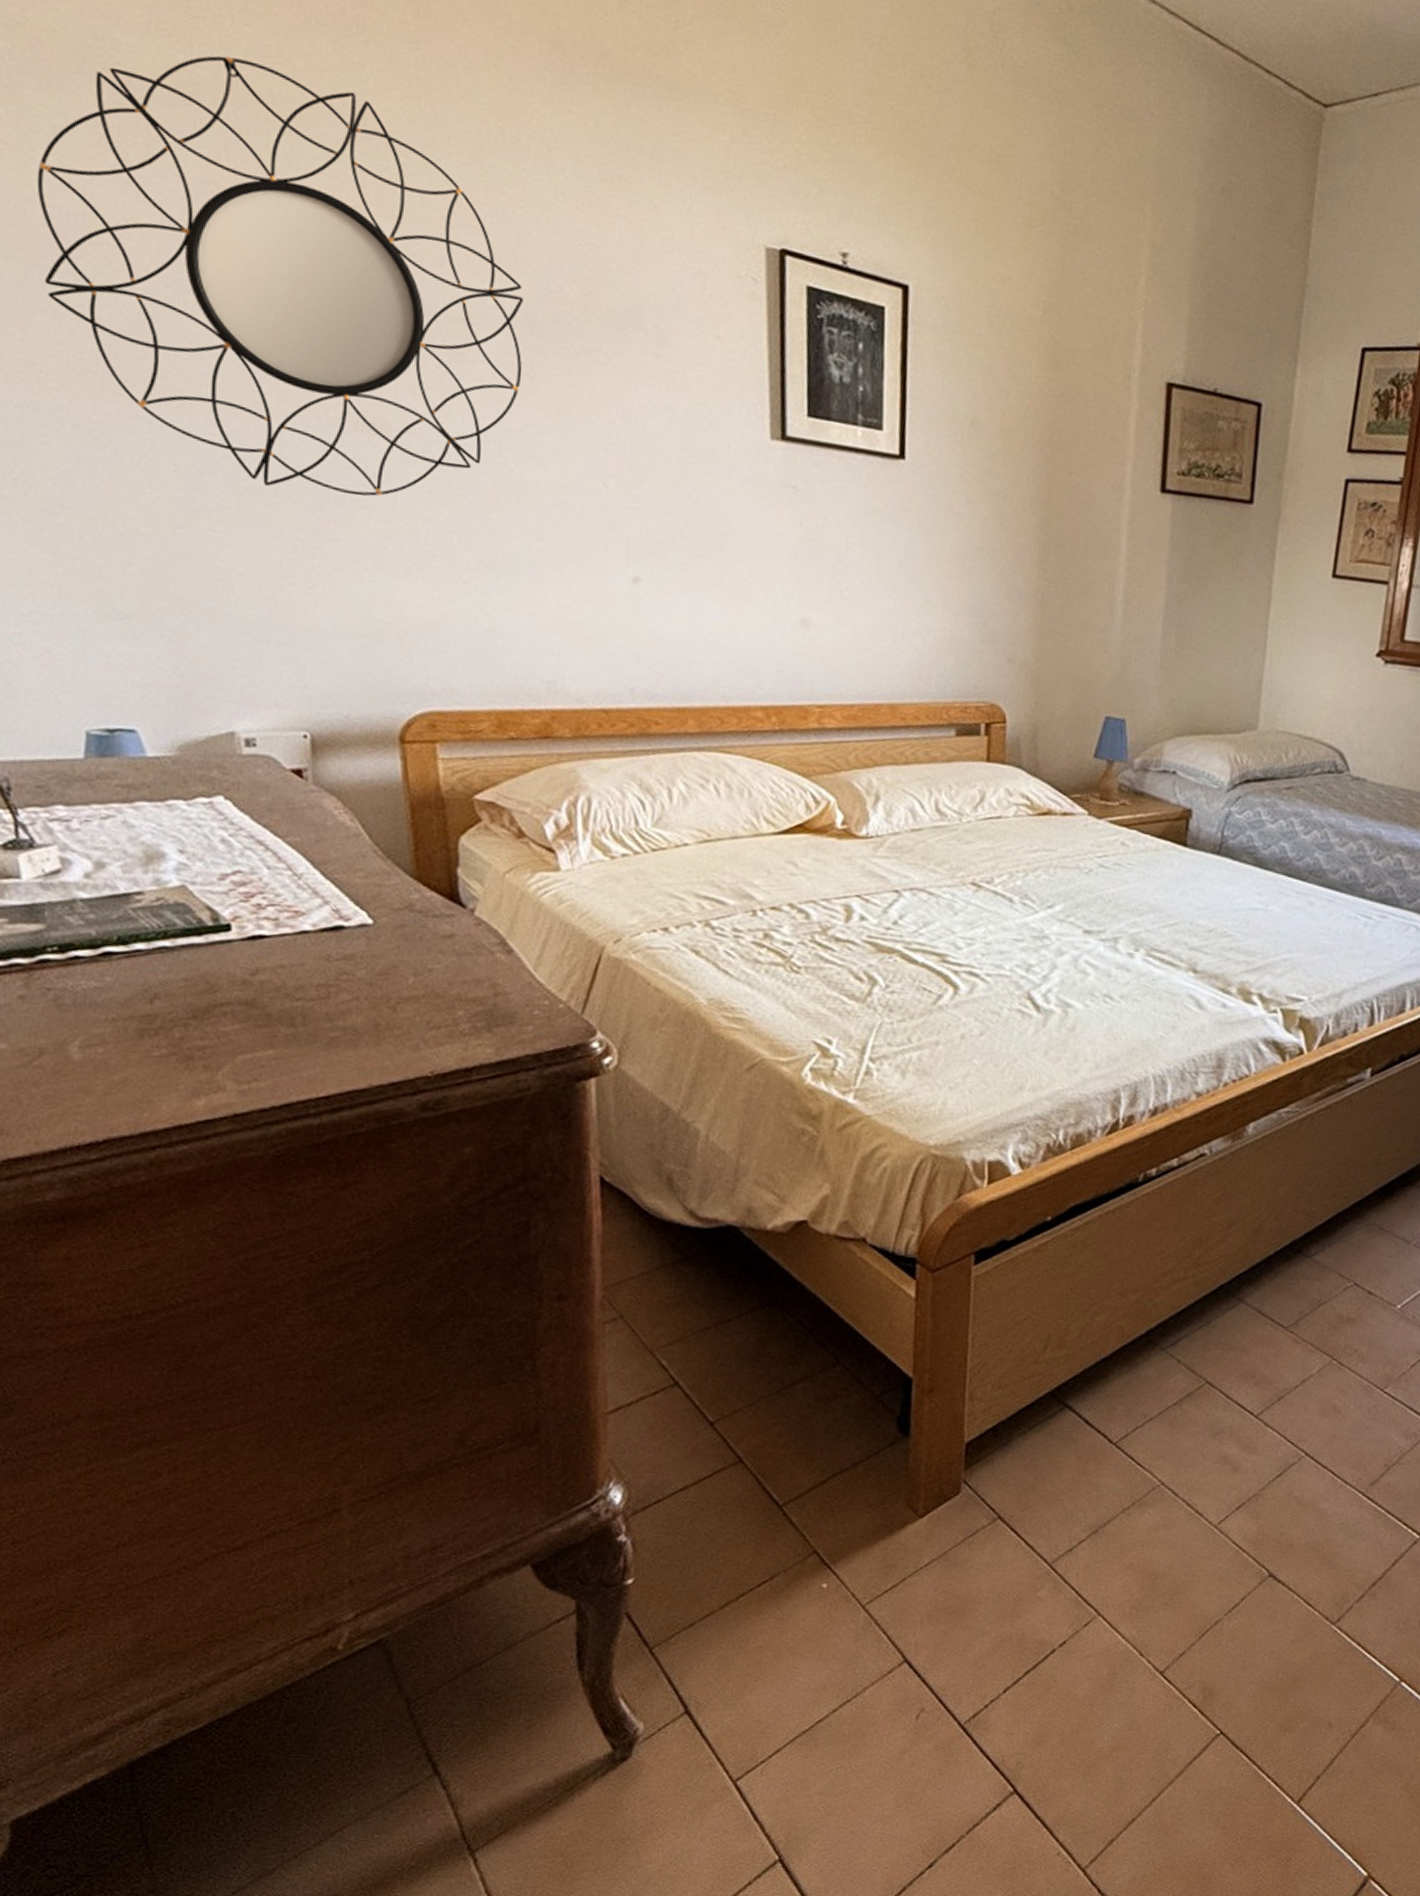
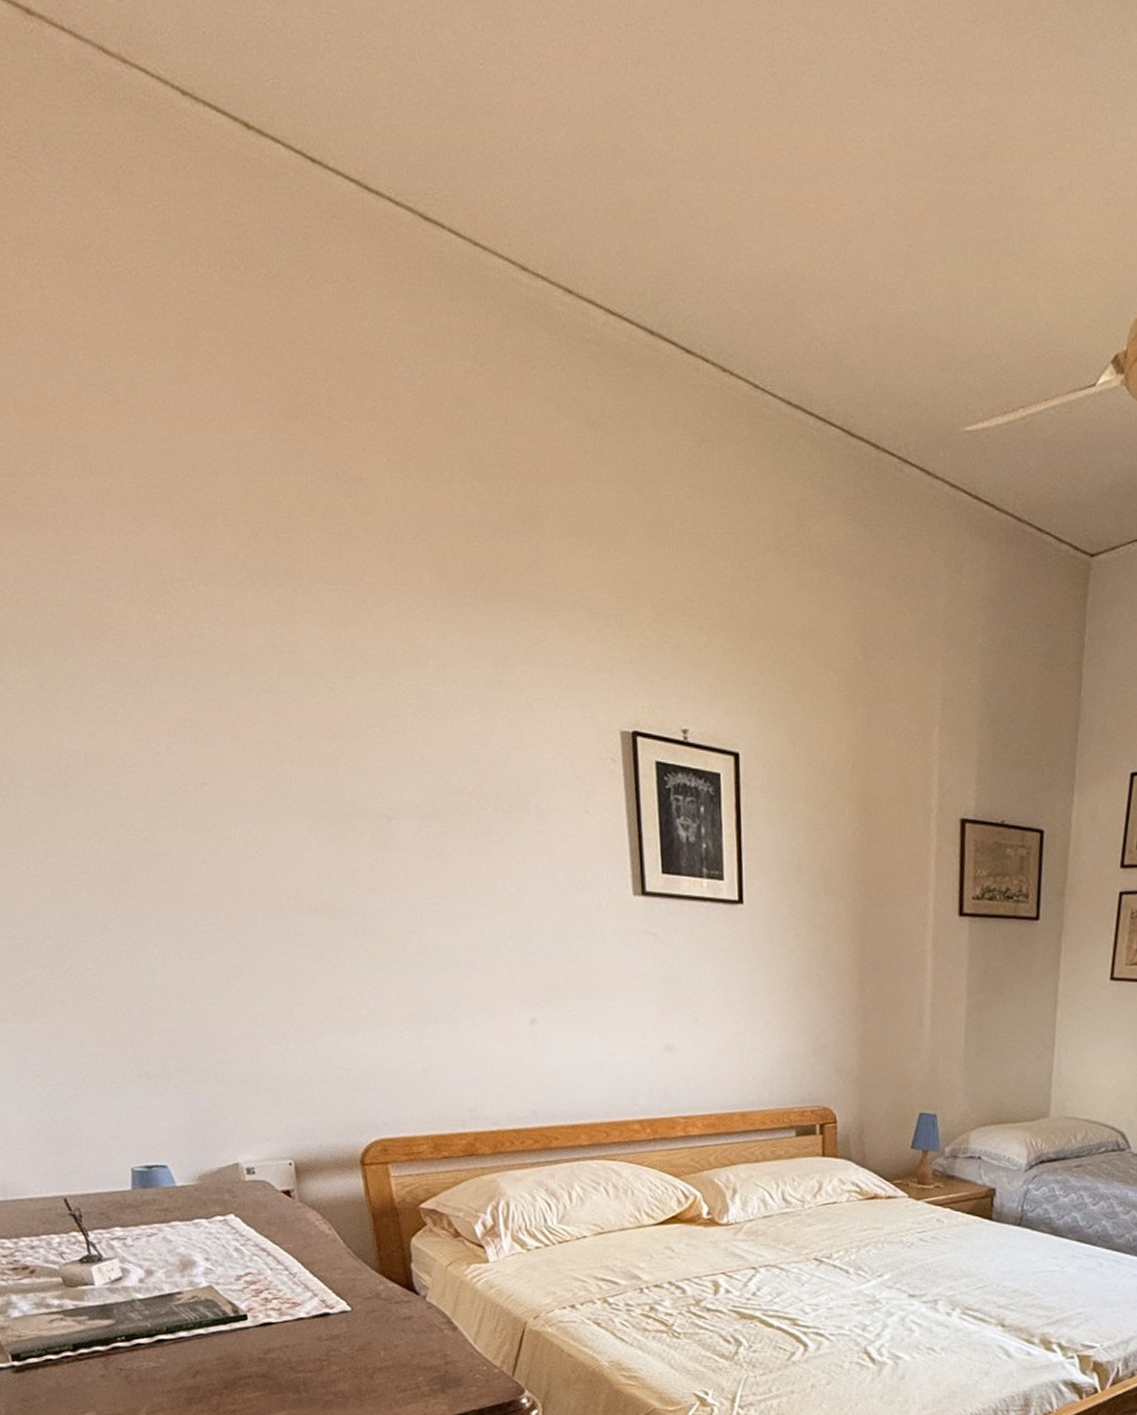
home mirror: present [37,55,524,496] -> none [60,613,434,967]

